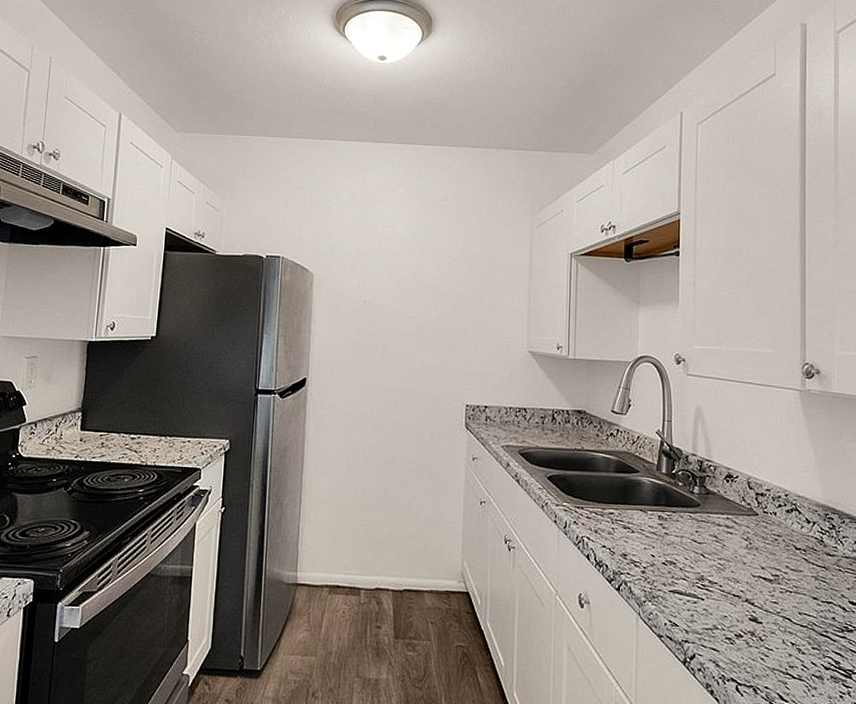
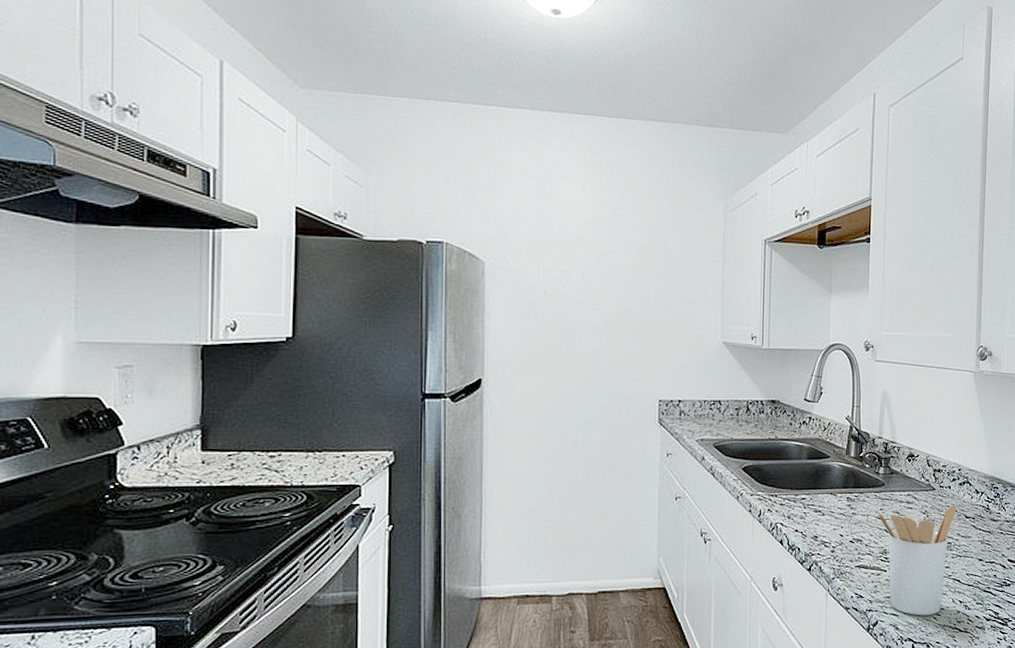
utensil holder: none [693,533,783,655] -> present [878,505,956,616]

